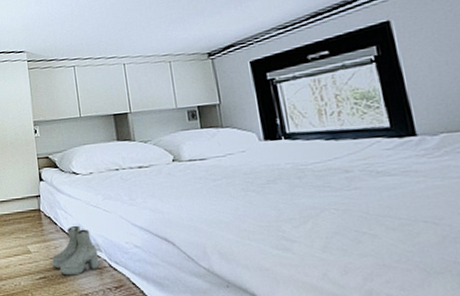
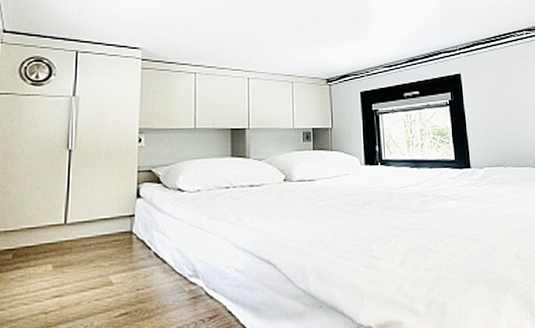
boots: present [51,225,100,276] -> none [138,249,195,309]

